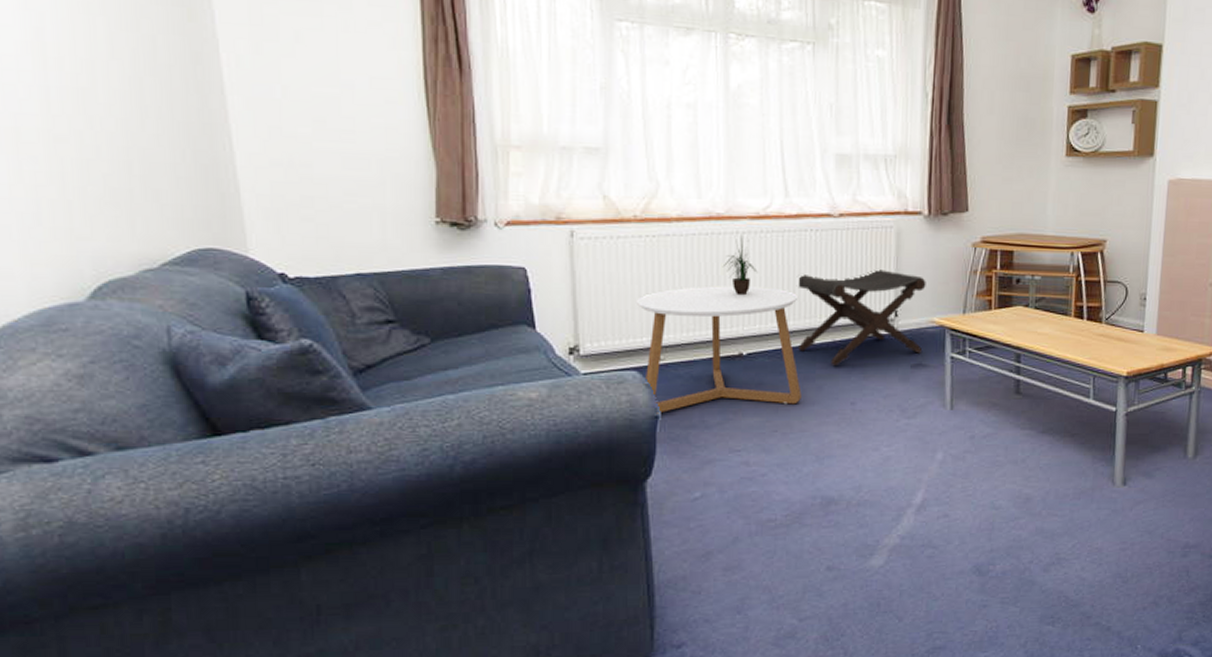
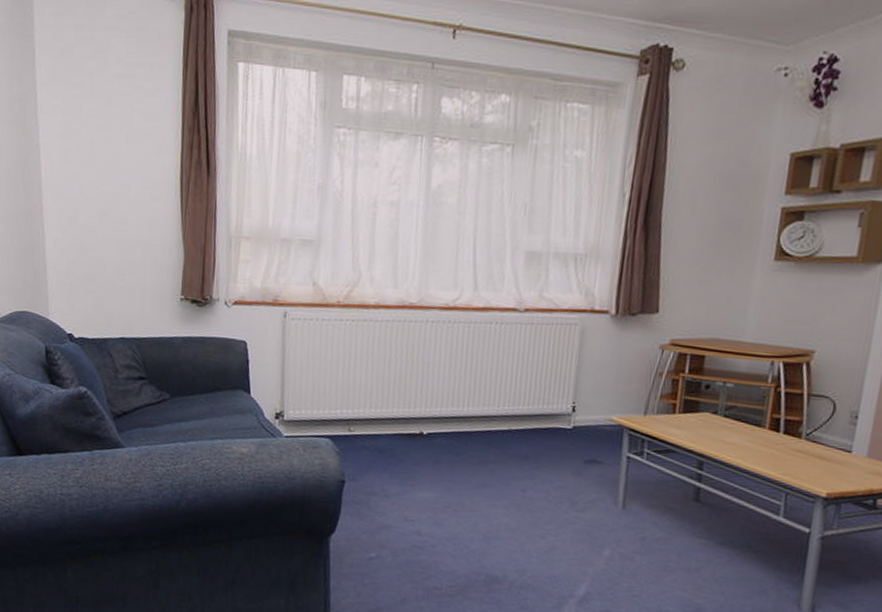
coffee table: present [635,285,802,414] -> none [333,368,479,485]
potted plant: present [722,234,758,296] -> none [411,323,443,380]
footstool: present [796,269,926,367] -> none [475,364,608,454]

